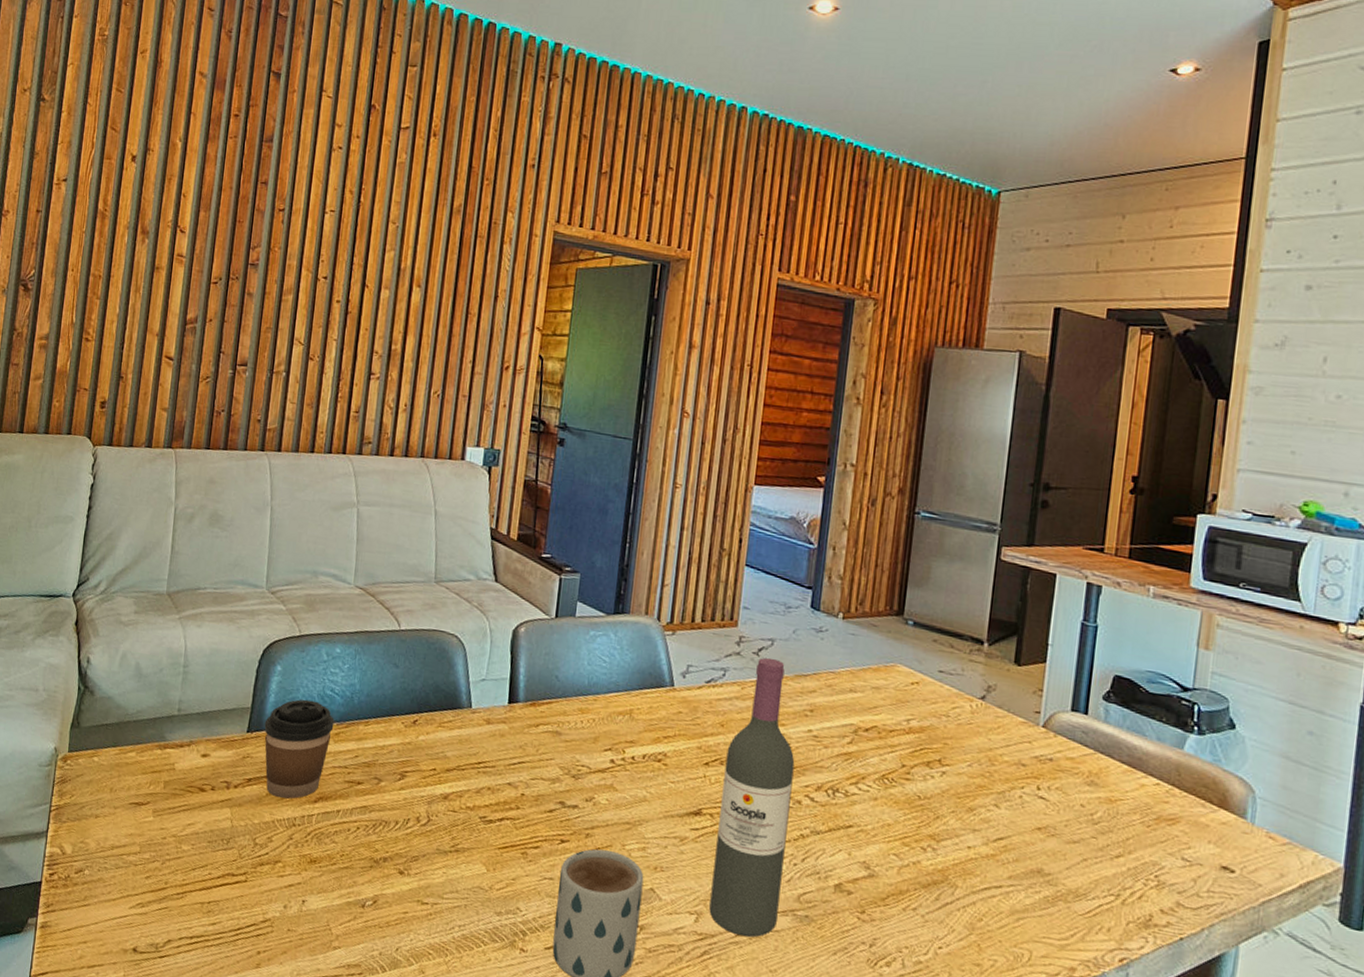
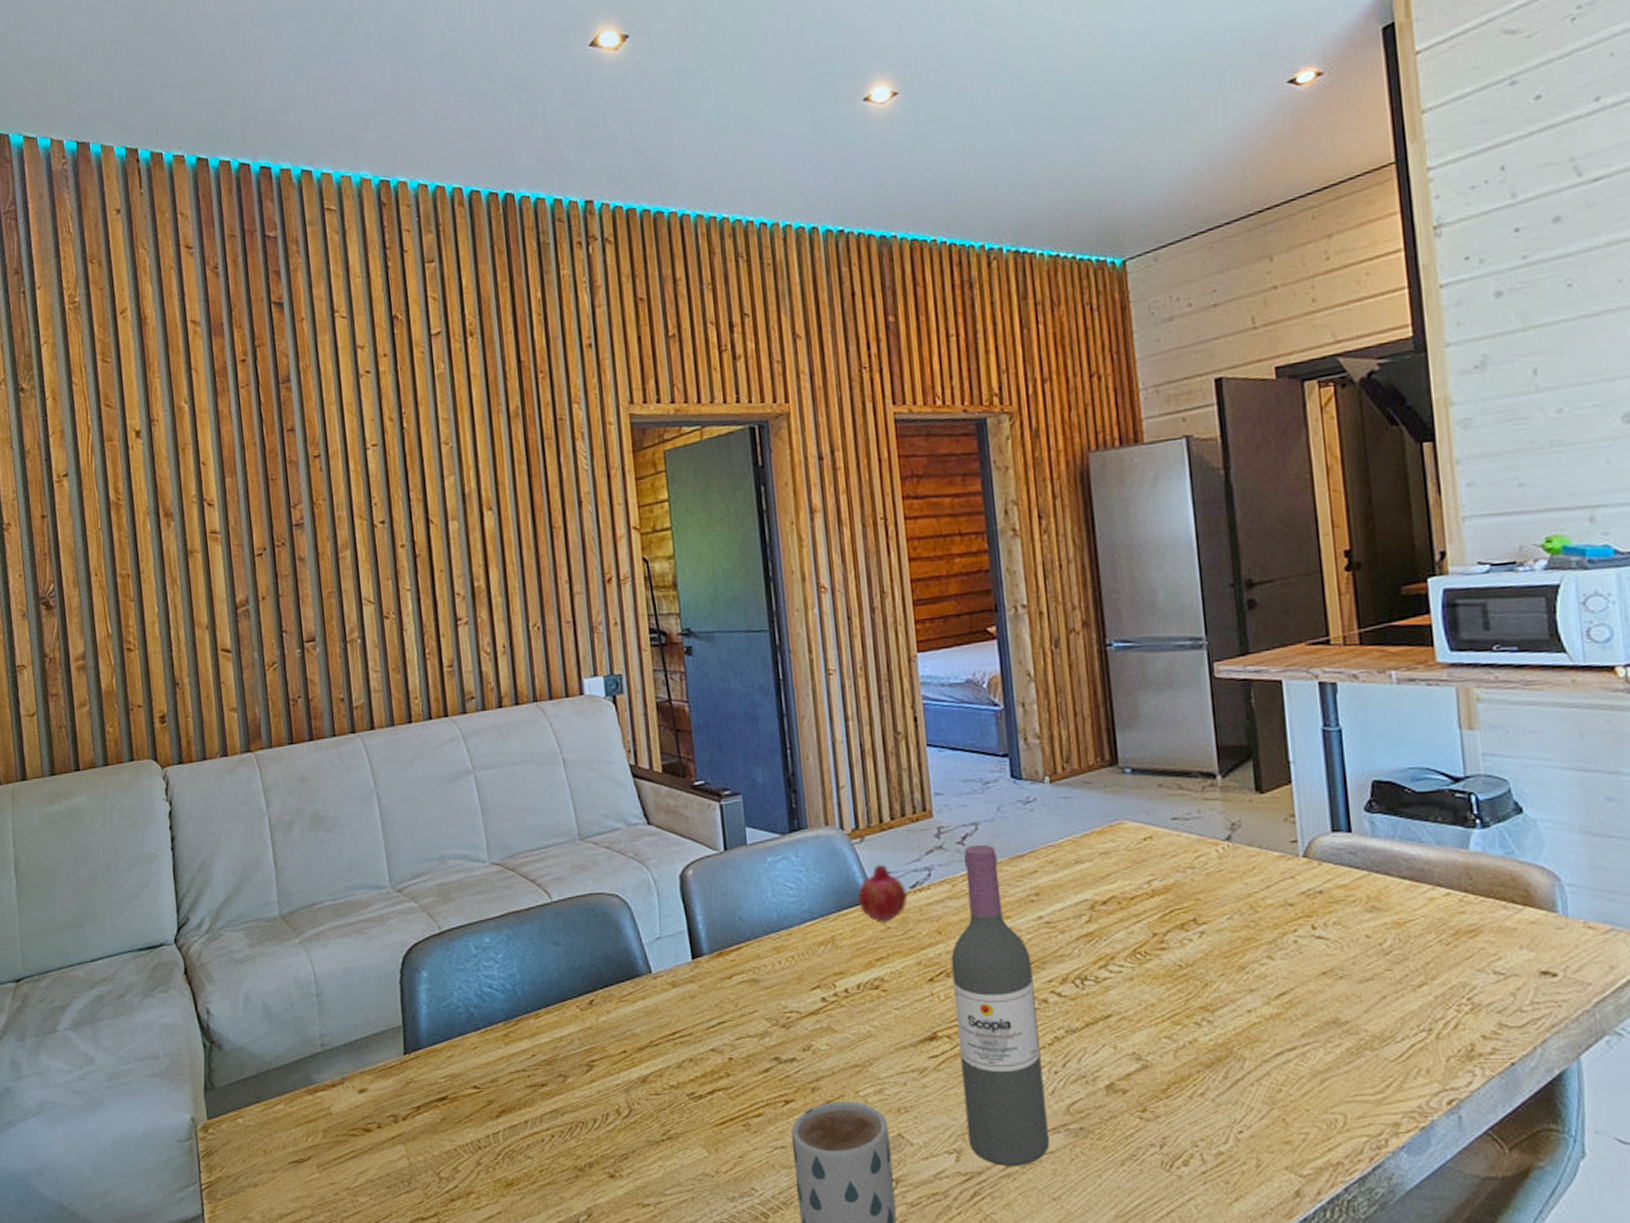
coffee cup: present [264,699,335,799] -> none [421,1003,501,1120]
fruit: none [659,656,702,709] -> present [857,864,907,924]

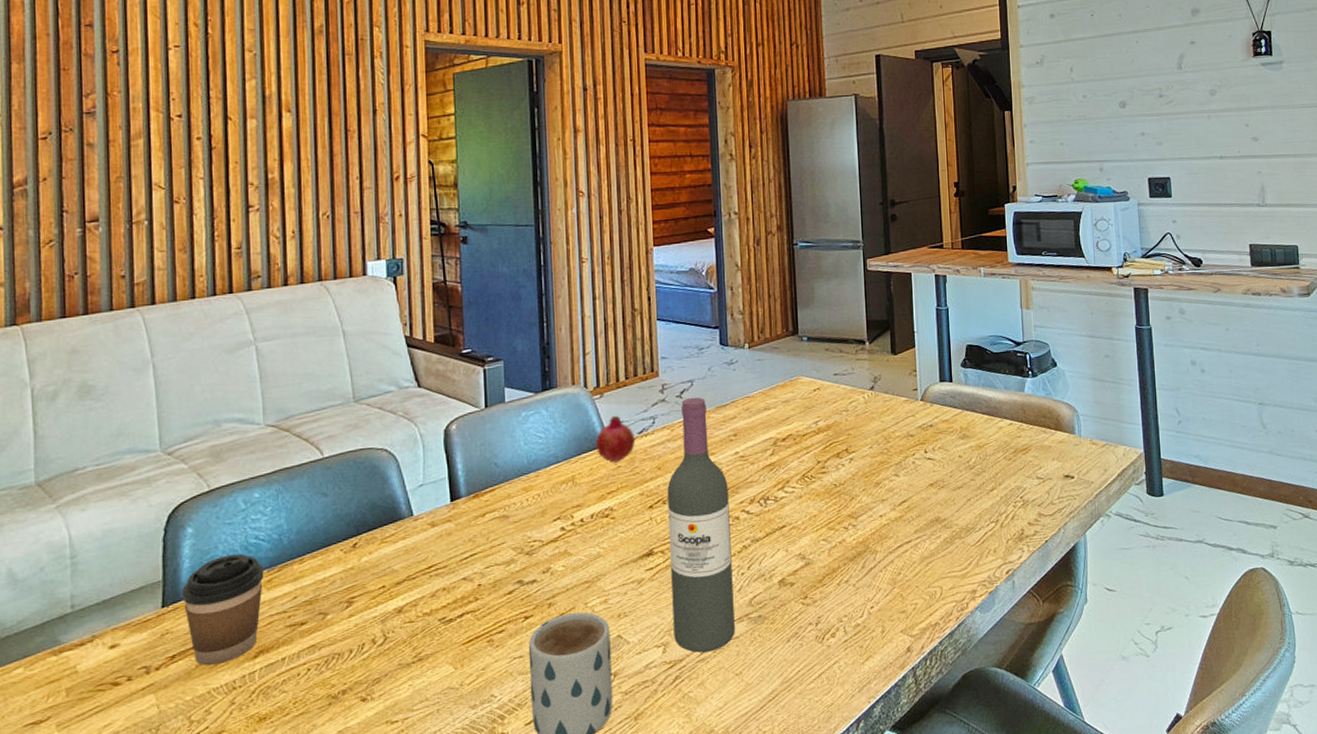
coffee cup: none [421,1003,501,1120] -> present [182,553,264,665]

